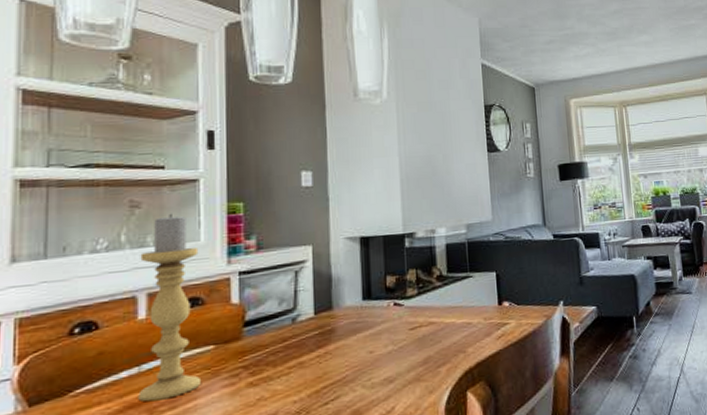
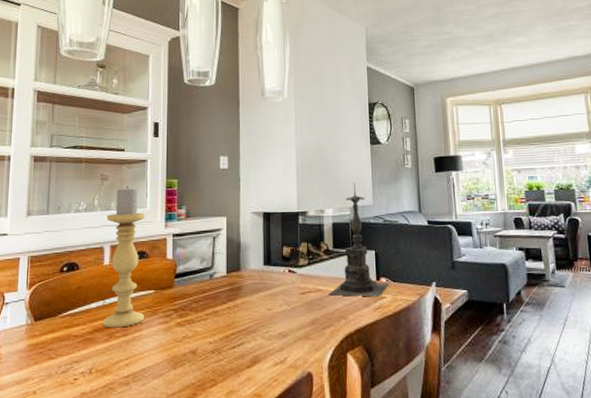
candle holder: none [442,196,512,328] -> present [328,182,389,297]

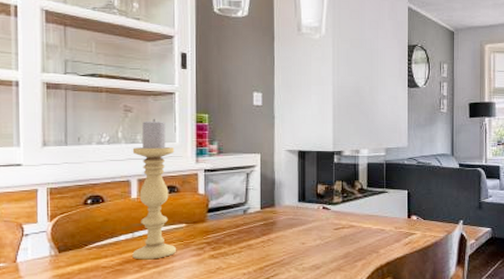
candle holder: present [328,182,389,297] -> none [361,124,419,233]

